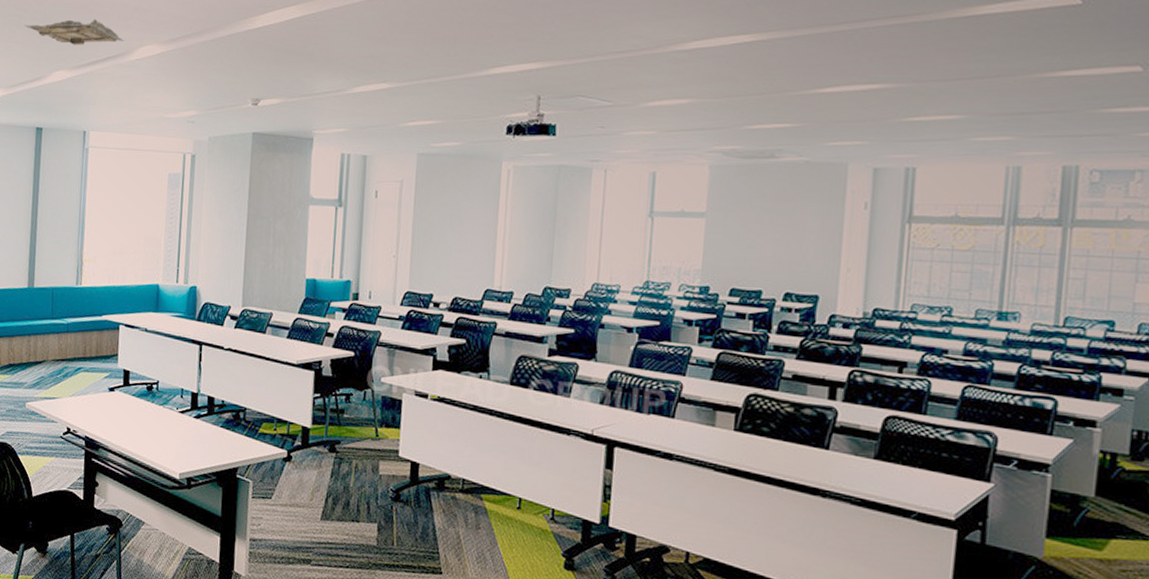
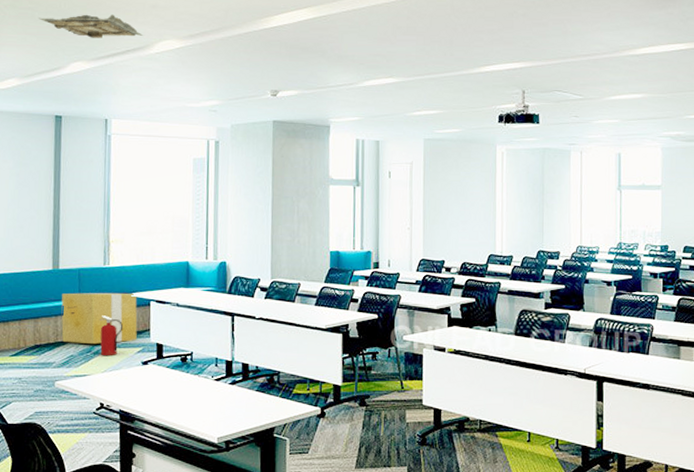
cardboard box: none [34,312,107,367] -> present [61,292,137,344]
fire extinguisher: none [69,337,92,380] -> present [99,315,123,356]

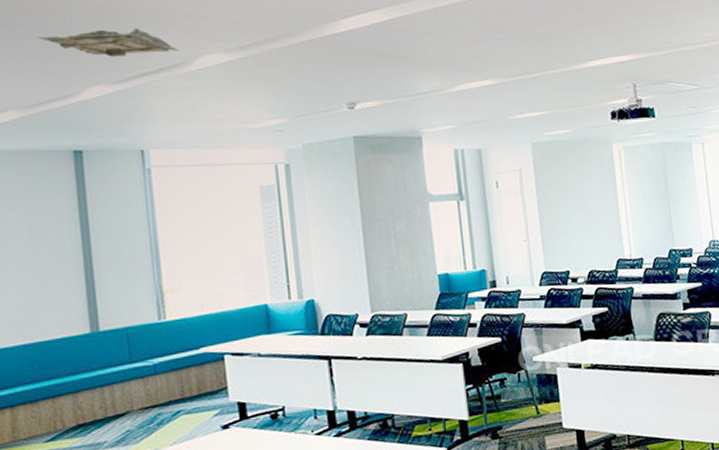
cardboard box: present [61,292,137,344] -> none [107,348,211,416]
fire extinguisher: present [99,315,123,356] -> none [160,378,192,426]

